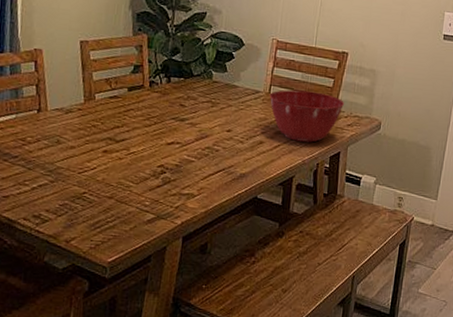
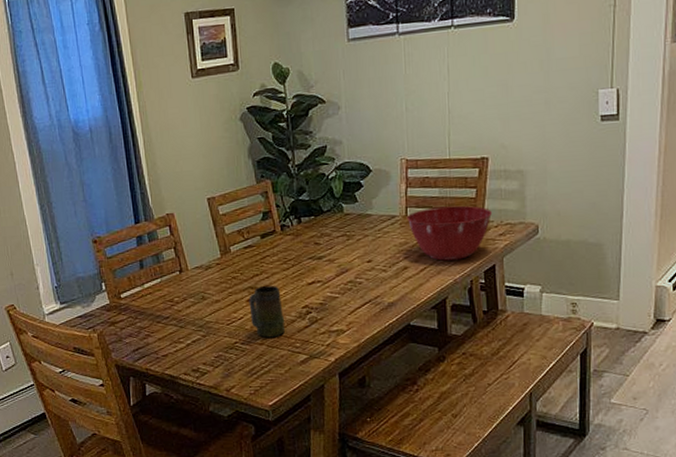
mug: none [104,138,139,193] -> present [249,285,285,338]

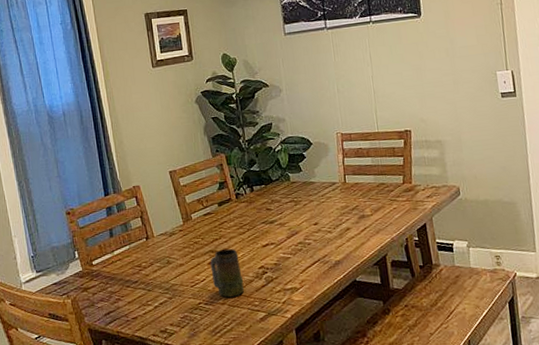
mixing bowl: present [406,205,493,261] -> none [345,172,420,222]

